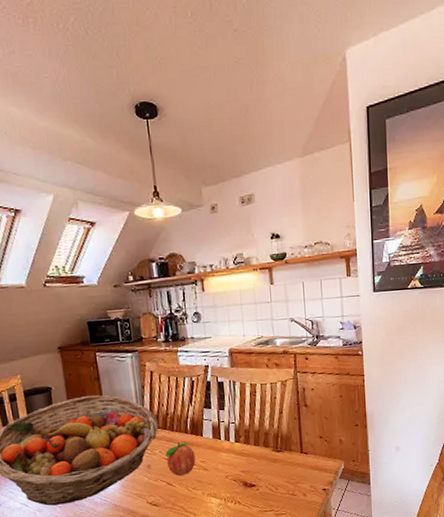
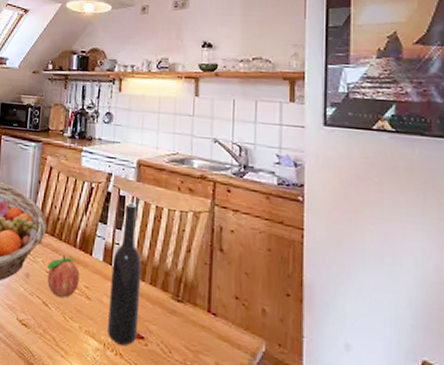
bottle: none [220,385,250,496] -> present [108,202,142,346]

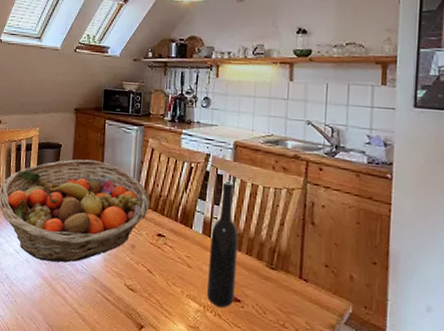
fruit: present [47,254,80,298] -> none [151,228,181,266]

